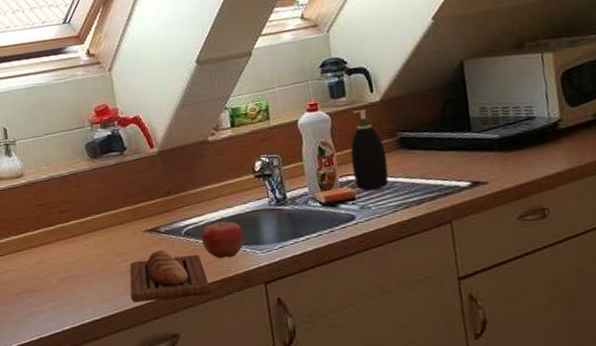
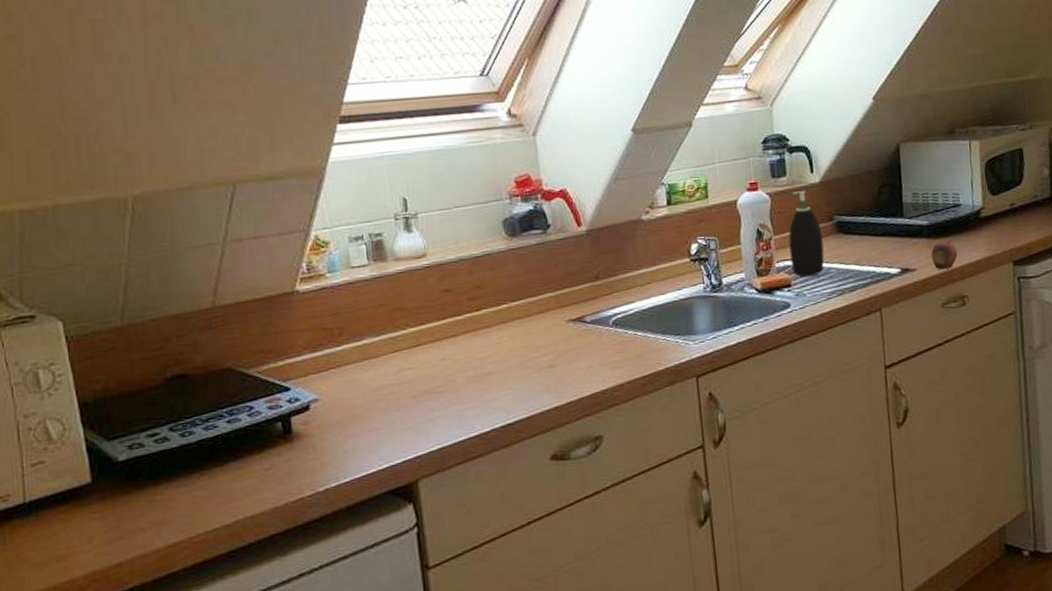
bread loaf: present [130,250,211,303] -> none [549,342,639,402]
fruit: present [200,216,245,258] -> none [630,304,678,350]
fruit: none [504,153,535,182] -> present [931,240,958,270]

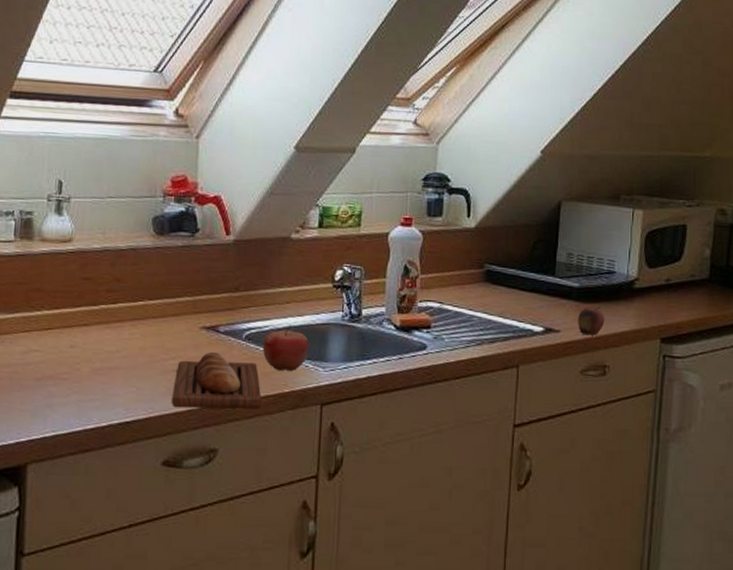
bread loaf: none [549,342,639,402] -> present [172,351,262,410]
fruit: none [630,304,678,350] -> present [262,325,310,371]
soap dispenser: present [788,191,825,277] -> none [434,233,470,322]

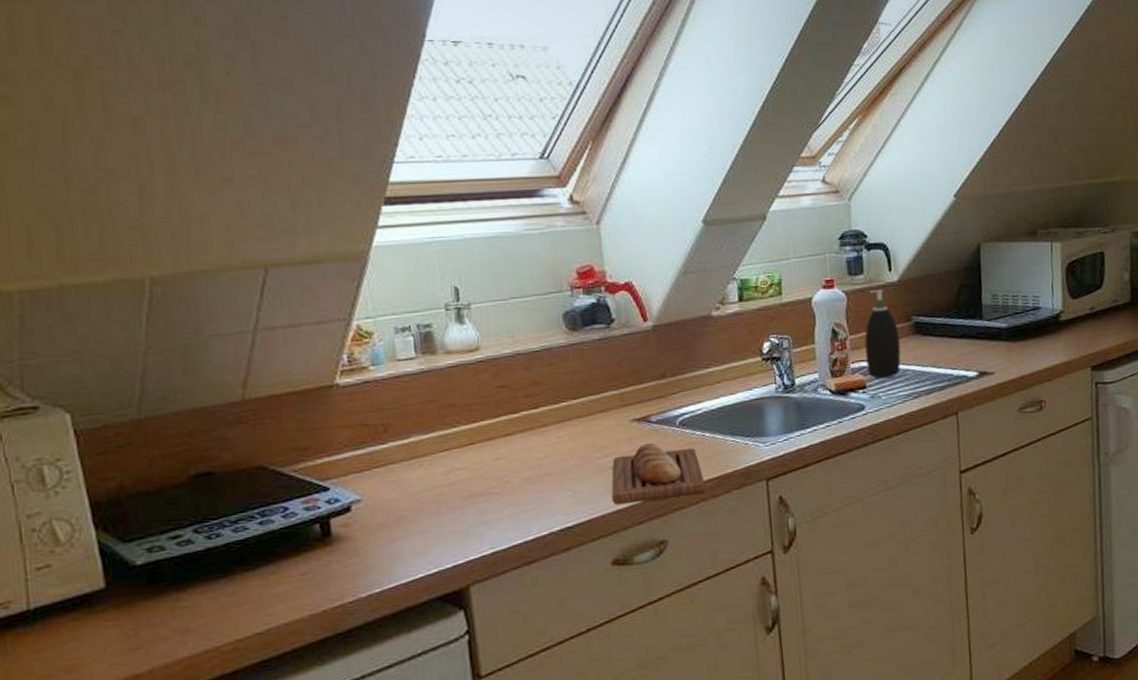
fruit: present [262,325,310,371] -> none [697,404,748,452]
soap dispenser: none [434,233,470,322] -> present [864,290,901,379]
fruit: present [578,306,605,336] -> none [1010,343,1036,373]

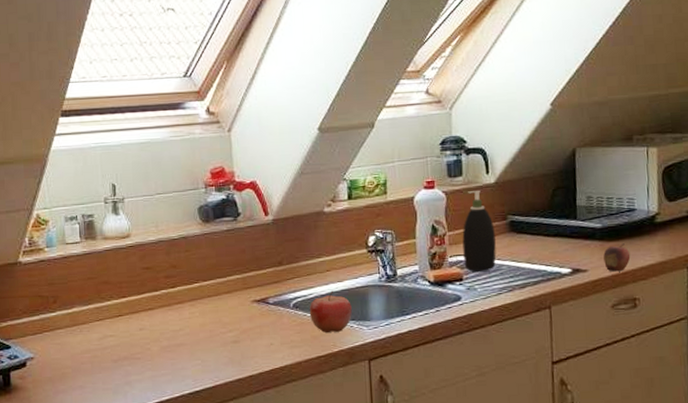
bread loaf: present [611,442,706,505] -> none [233,321,315,375]
fruit: none [697,404,748,452] -> present [309,290,353,332]
fruit: none [1010,343,1036,373] -> present [603,243,631,272]

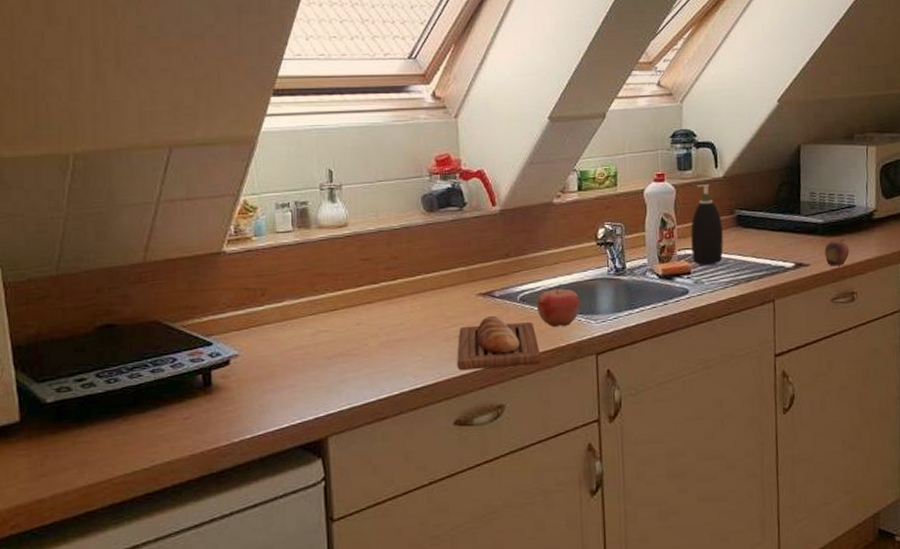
bread loaf: none [233,321,315,375] -> present [457,315,541,371]

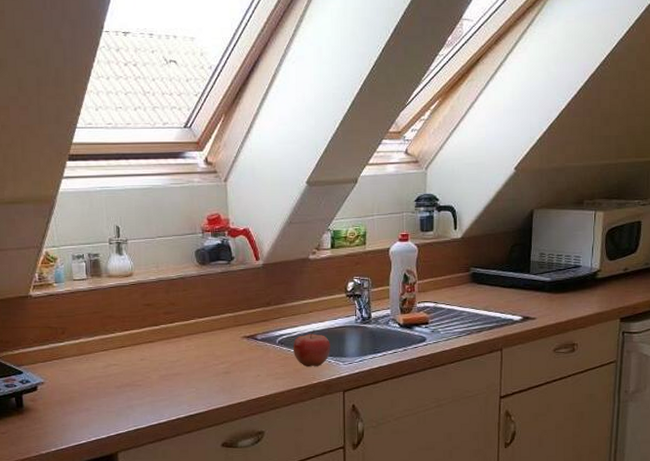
bread loaf: present [457,315,541,371] -> none [224,355,296,402]
soap dispenser: present [691,185,724,266] -> none [430,245,459,317]
fruit: present [825,239,850,266] -> none [550,296,573,320]

